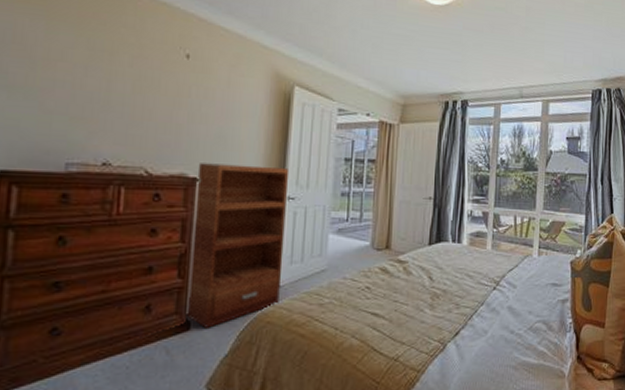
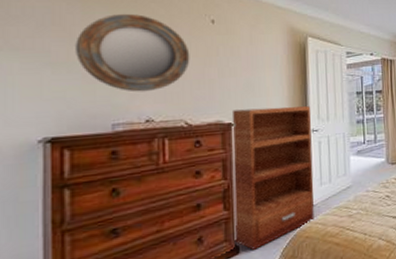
home mirror: none [34,36,159,131] -> present [76,13,190,92]

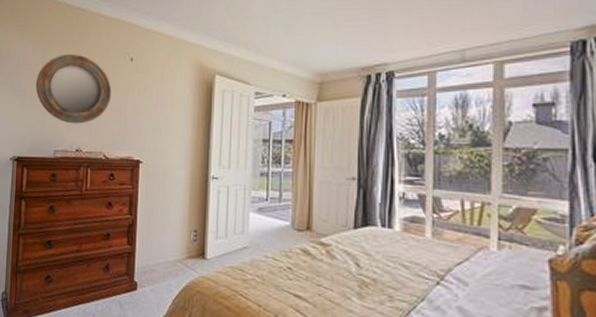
bookshelf: present [231,106,314,250] -> none [134,148,212,290]

